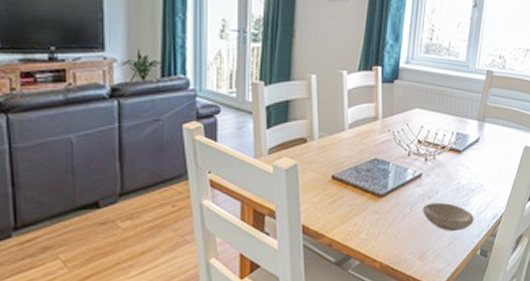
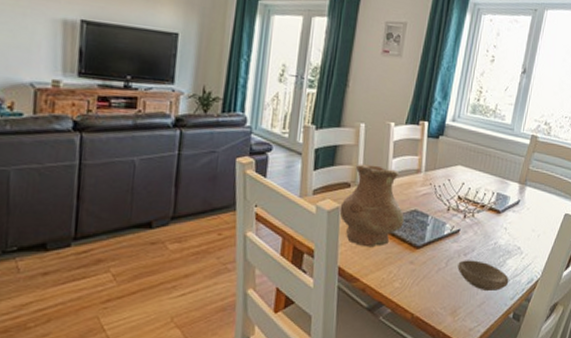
vase: none [298,117,365,202] -> present [339,164,404,248]

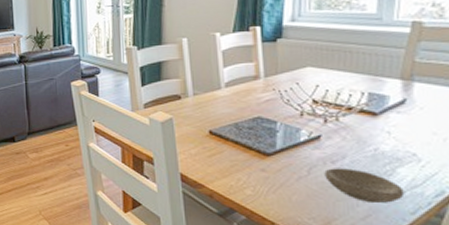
vase: present [339,164,404,248] -> none [173,76,247,155]

